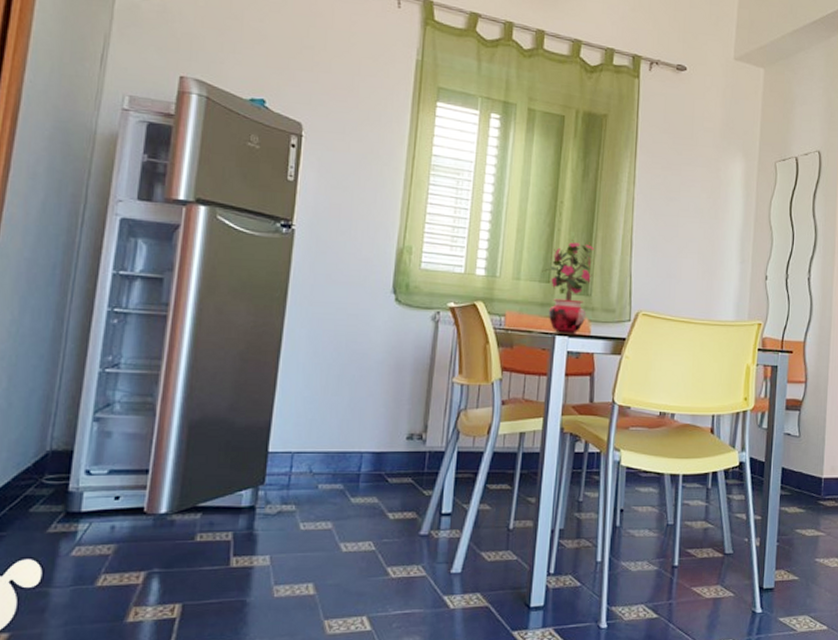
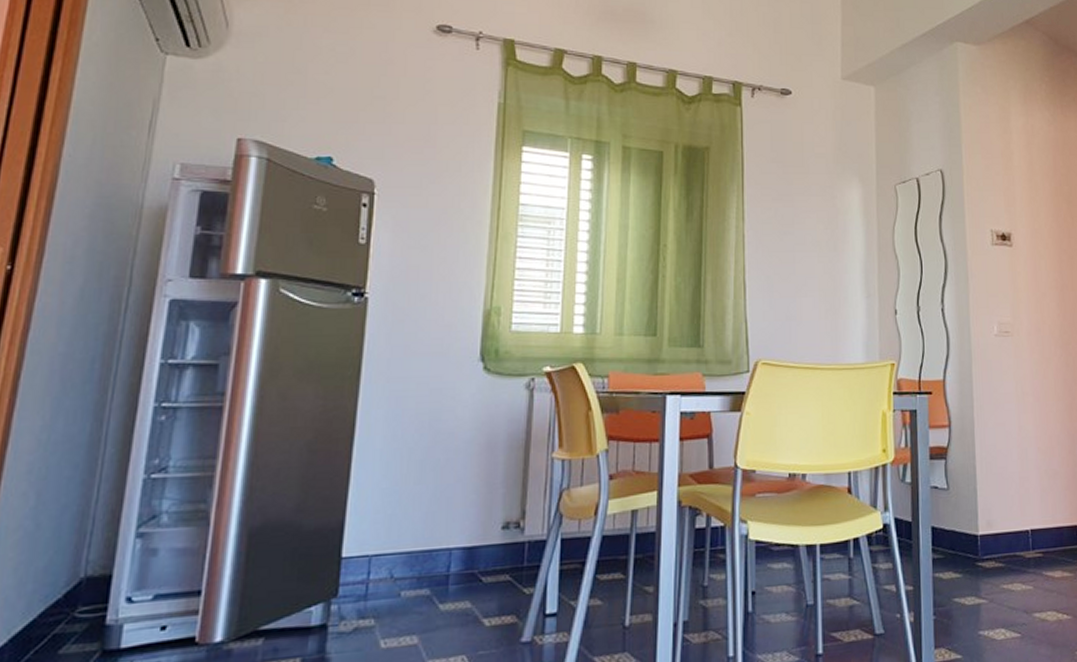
potted flower: present [542,240,595,335] -> none [647,286,705,394]

